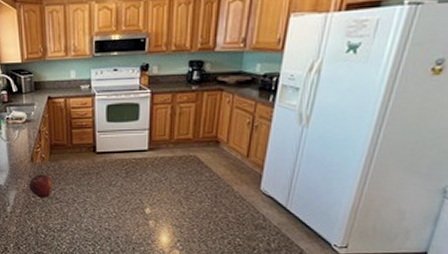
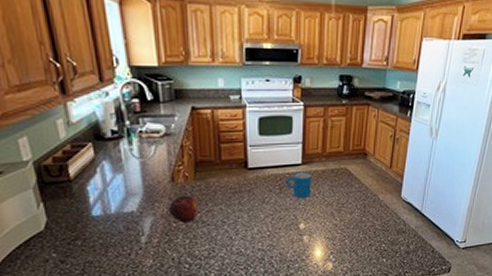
mug: none [132,157,158,183] -> present [286,171,311,198]

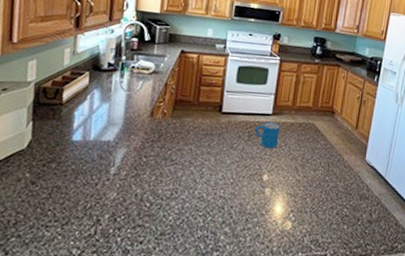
fruit: present [169,195,198,223] -> none [142,130,170,159]

